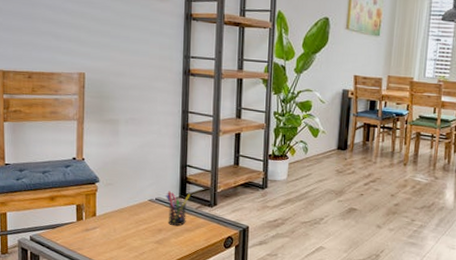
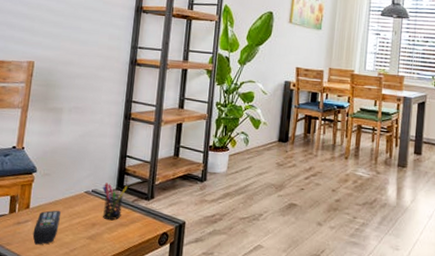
remote control: none [102,217,127,250] -> present [33,210,61,245]

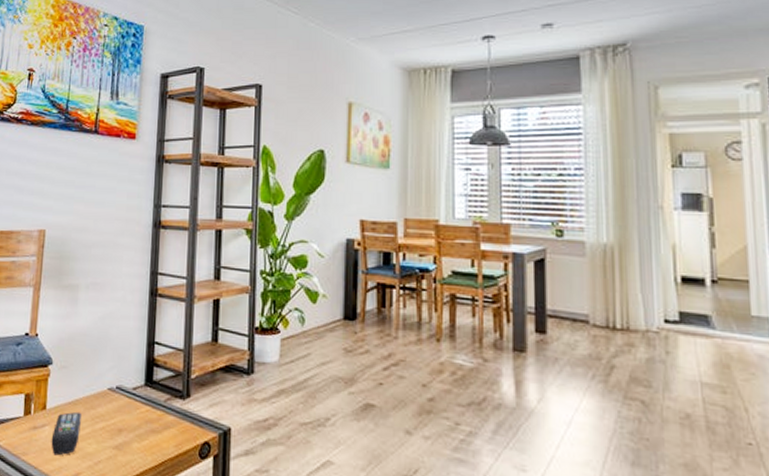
pen holder: present [102,182,128,220] -> none [128,376,158,425]

